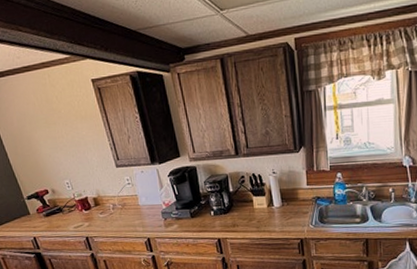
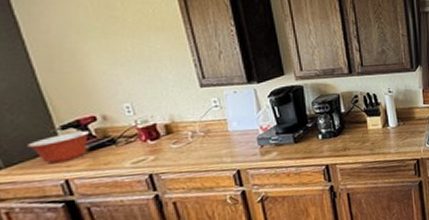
mixing bowl: none [9,201,46,225] -> present [27,131,91,164]

